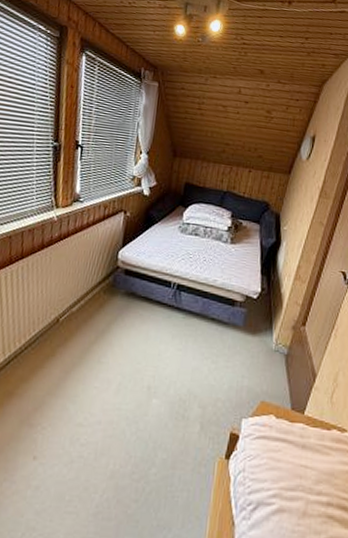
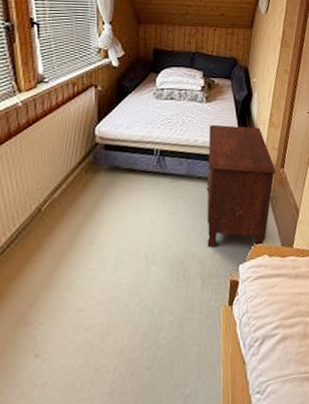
nightstand: none [211,267,295,404] -> present [206,124,275,248]

